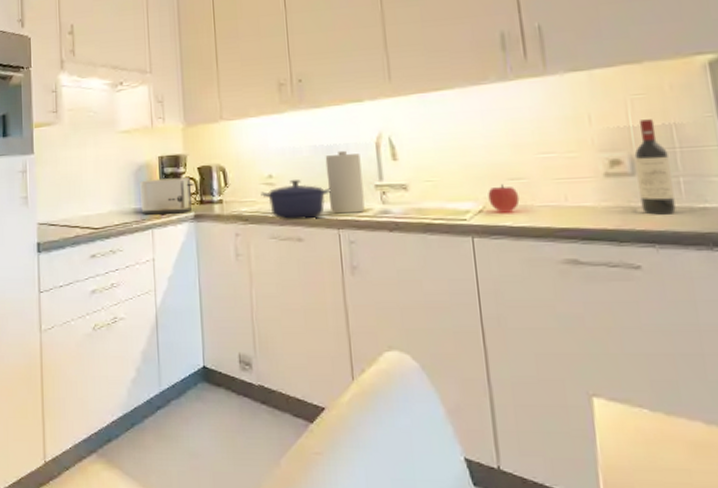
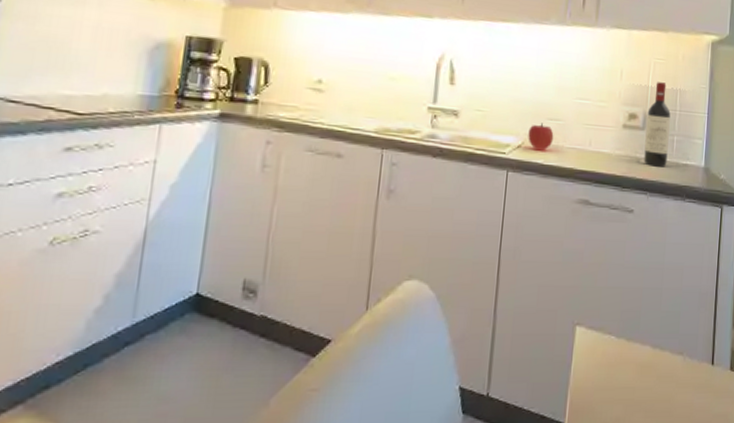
toaster: present [140,177,194,215] -> none [150,61,227,110]
cooking pot: present [260,178,331,222] -> none [305,88,383,136]
paper towel holder: present [325,150,365,214] -> none [378,65,419,134]

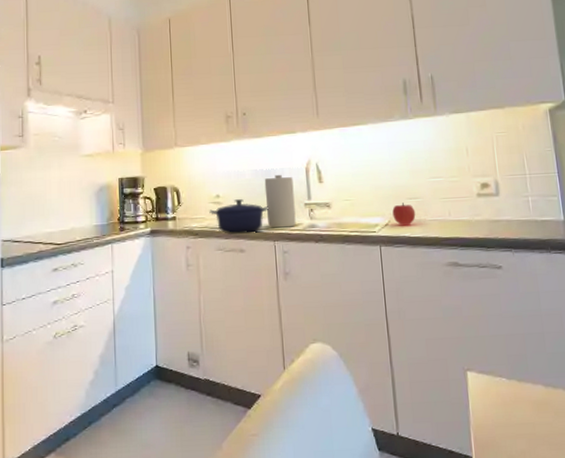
cooking pot: none [305,88,383,136] -> present [209,198,268,235]
paper towel holder: none [378,65,419,134] -> present [264,174,296,228]
wine bottle: present [644,82,671,167] -> none [498,152,526,226]

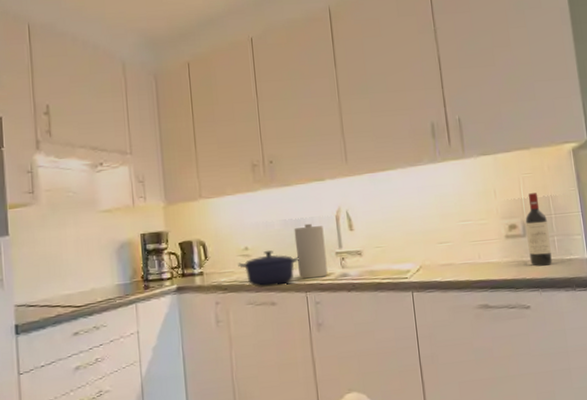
fruit: present [392,203,416,226] -> none [423,247,447,271]
wine bottle: none [498,152,526,226] -> present [525,193,553,266]

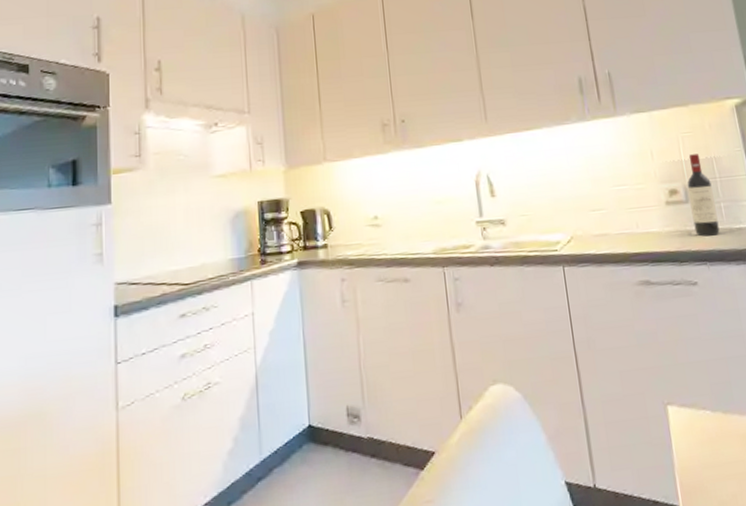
cooking pot: present [238,249,299,289] -> none [366,218,435,263]
paper towel holder: present [294,223,328,279] -> none [428,189,468,252]

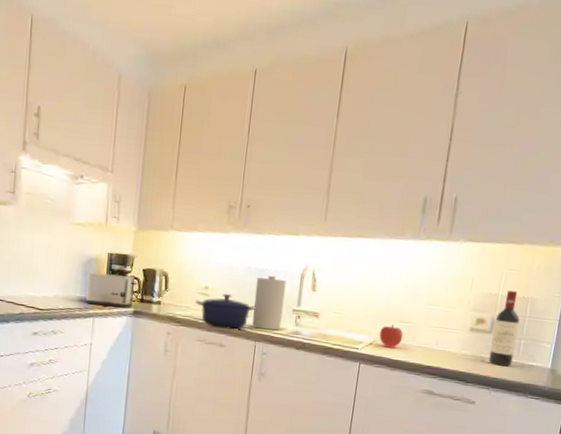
toaster: none [237,222,297,266] -> present [85,272,138,308]
cooking pot: none [366,218,435,263] -> present [195,293,256,330]
paper towel holder: none [428,189,468,252] -> present [252,275,286,331]
fruit: none [574,215,601,242] -> present [379,325,403,348]

